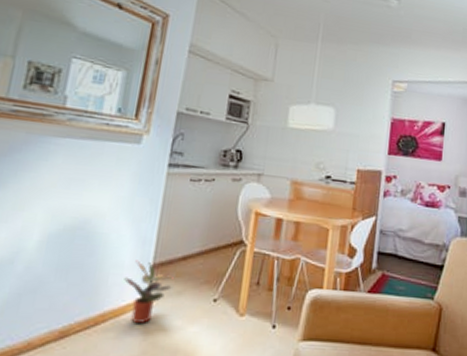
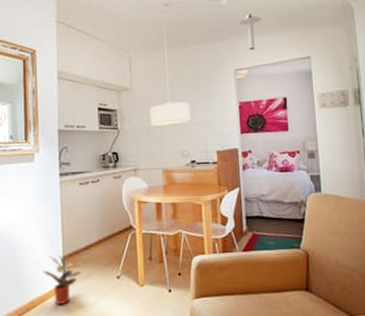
ceiling light: none [407,22,433,64] -> present [239,14,262,51]

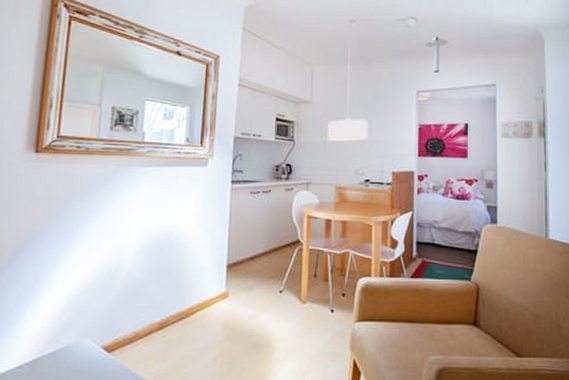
potted plant: present [42,255,82,306] -> none [205,262,245,315]

